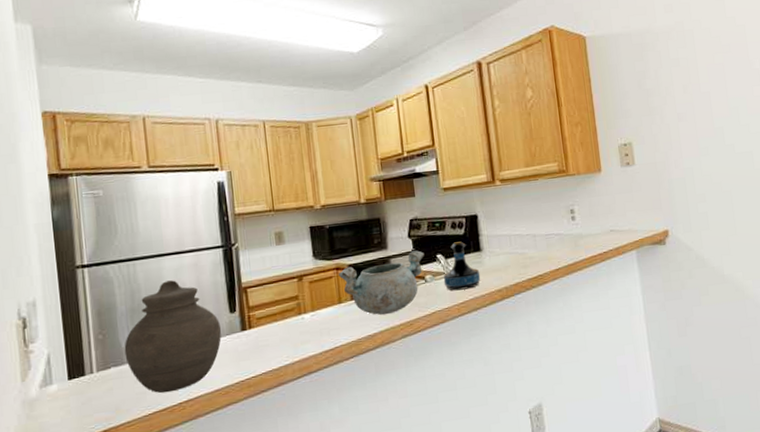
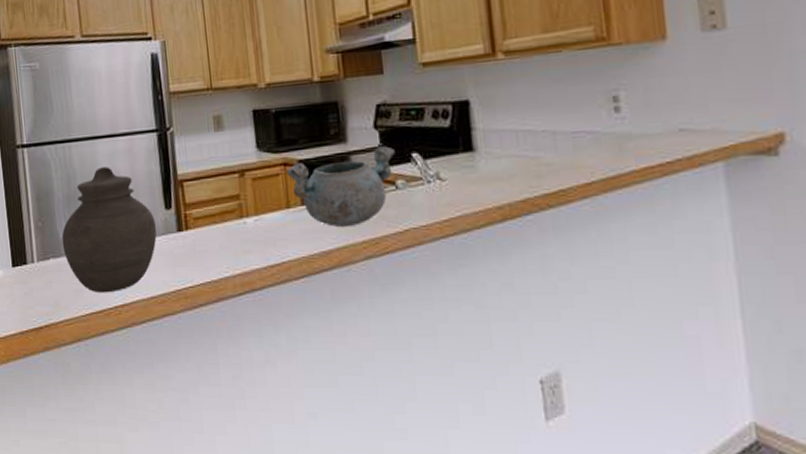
tequila bottle: present [443,241,481,291] -> none [420,136,473,203]

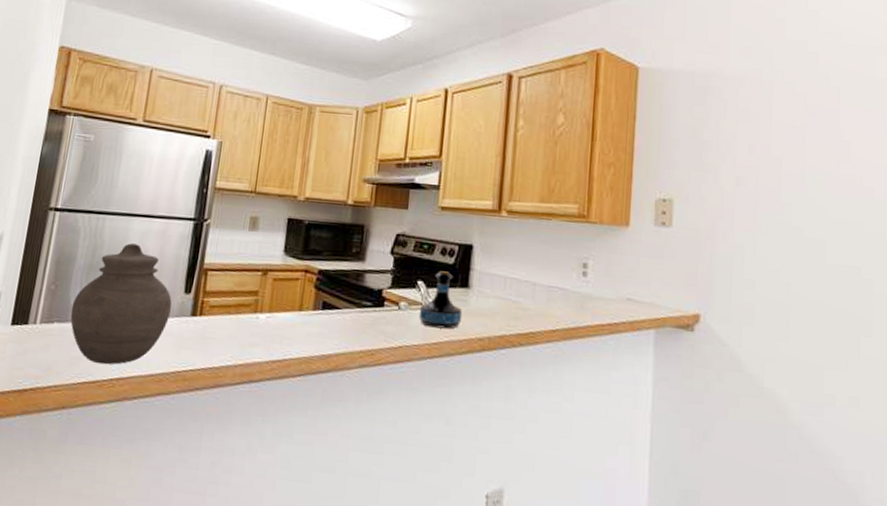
decorative bowl: present [286,146,395,228] -> none [305,270,404,336]
tequila bottle: none [420,136,473,203] -> present [418,271,463,329]

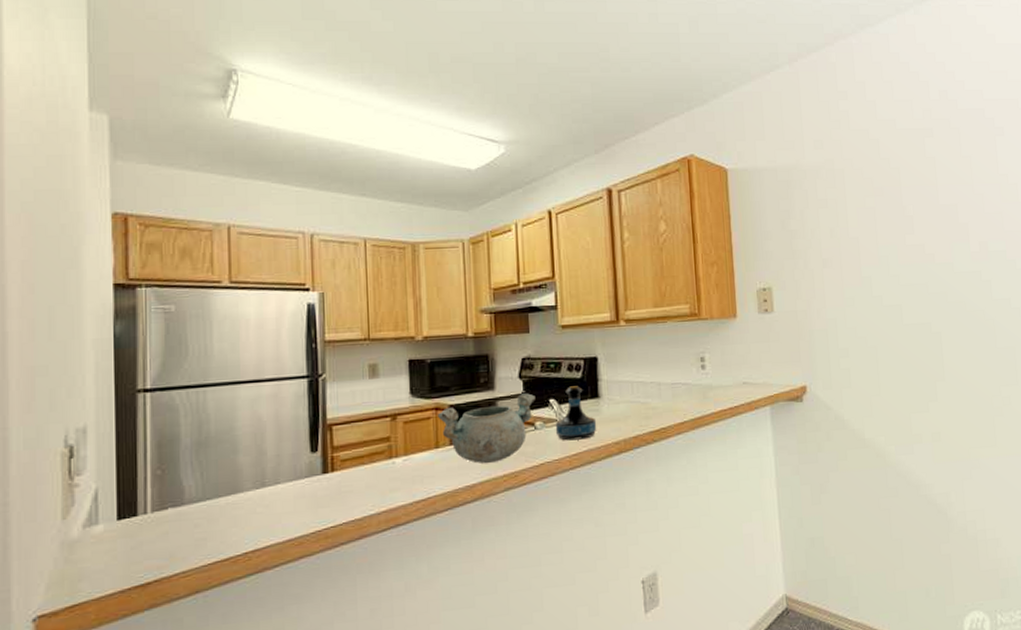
jar: present [70,243,172,365] -> none [185,412,300,541]
decorative bowl: none [305,270,404,336] -> present [437,393,536,464]

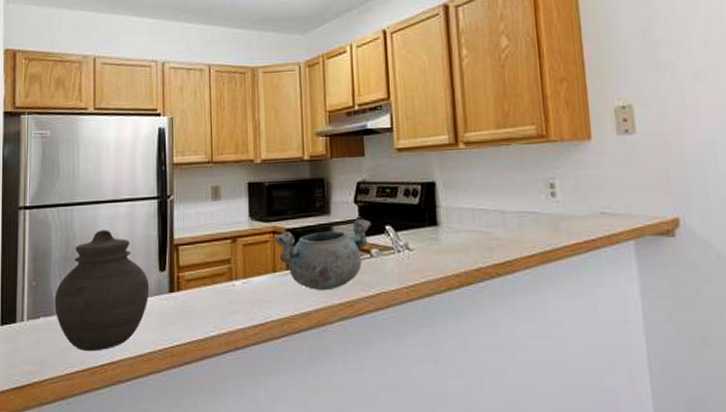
jar: none [185,412,300,541] -> present [54,230,150,352]
tequila bottle: present [555,386,597,441] -> none [391,212,436,271]

